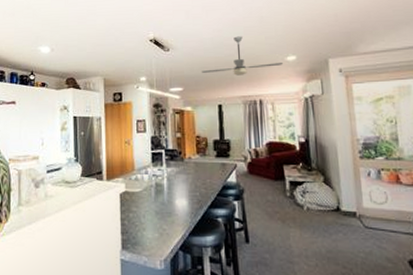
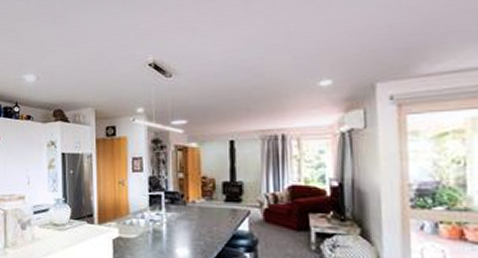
ceiling fan: present [202,36,283,76] -> none [211,57,314,105]

